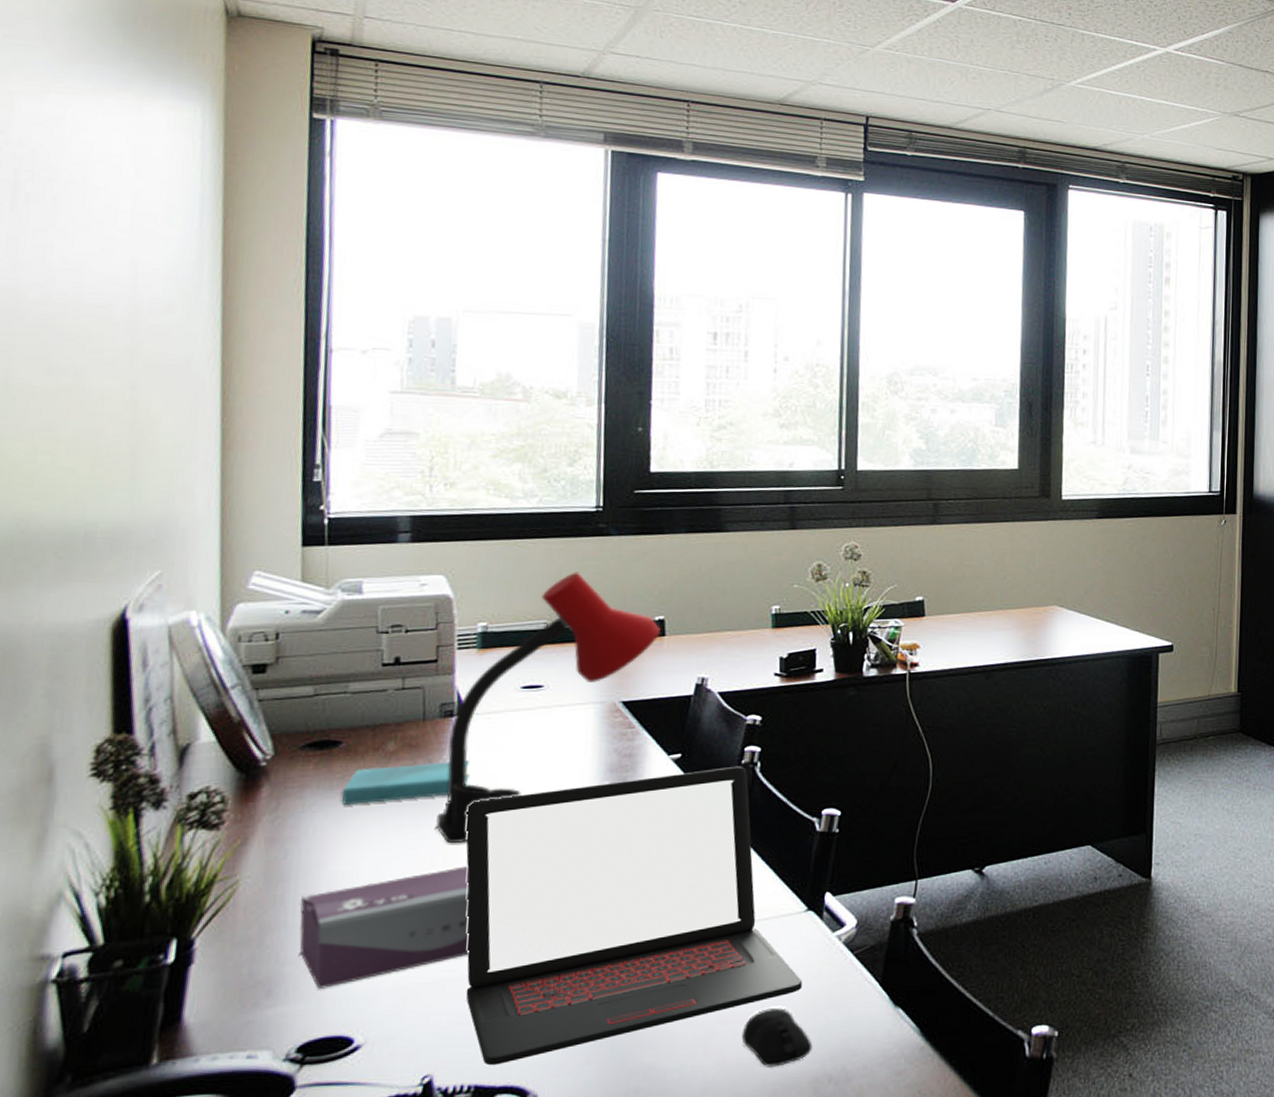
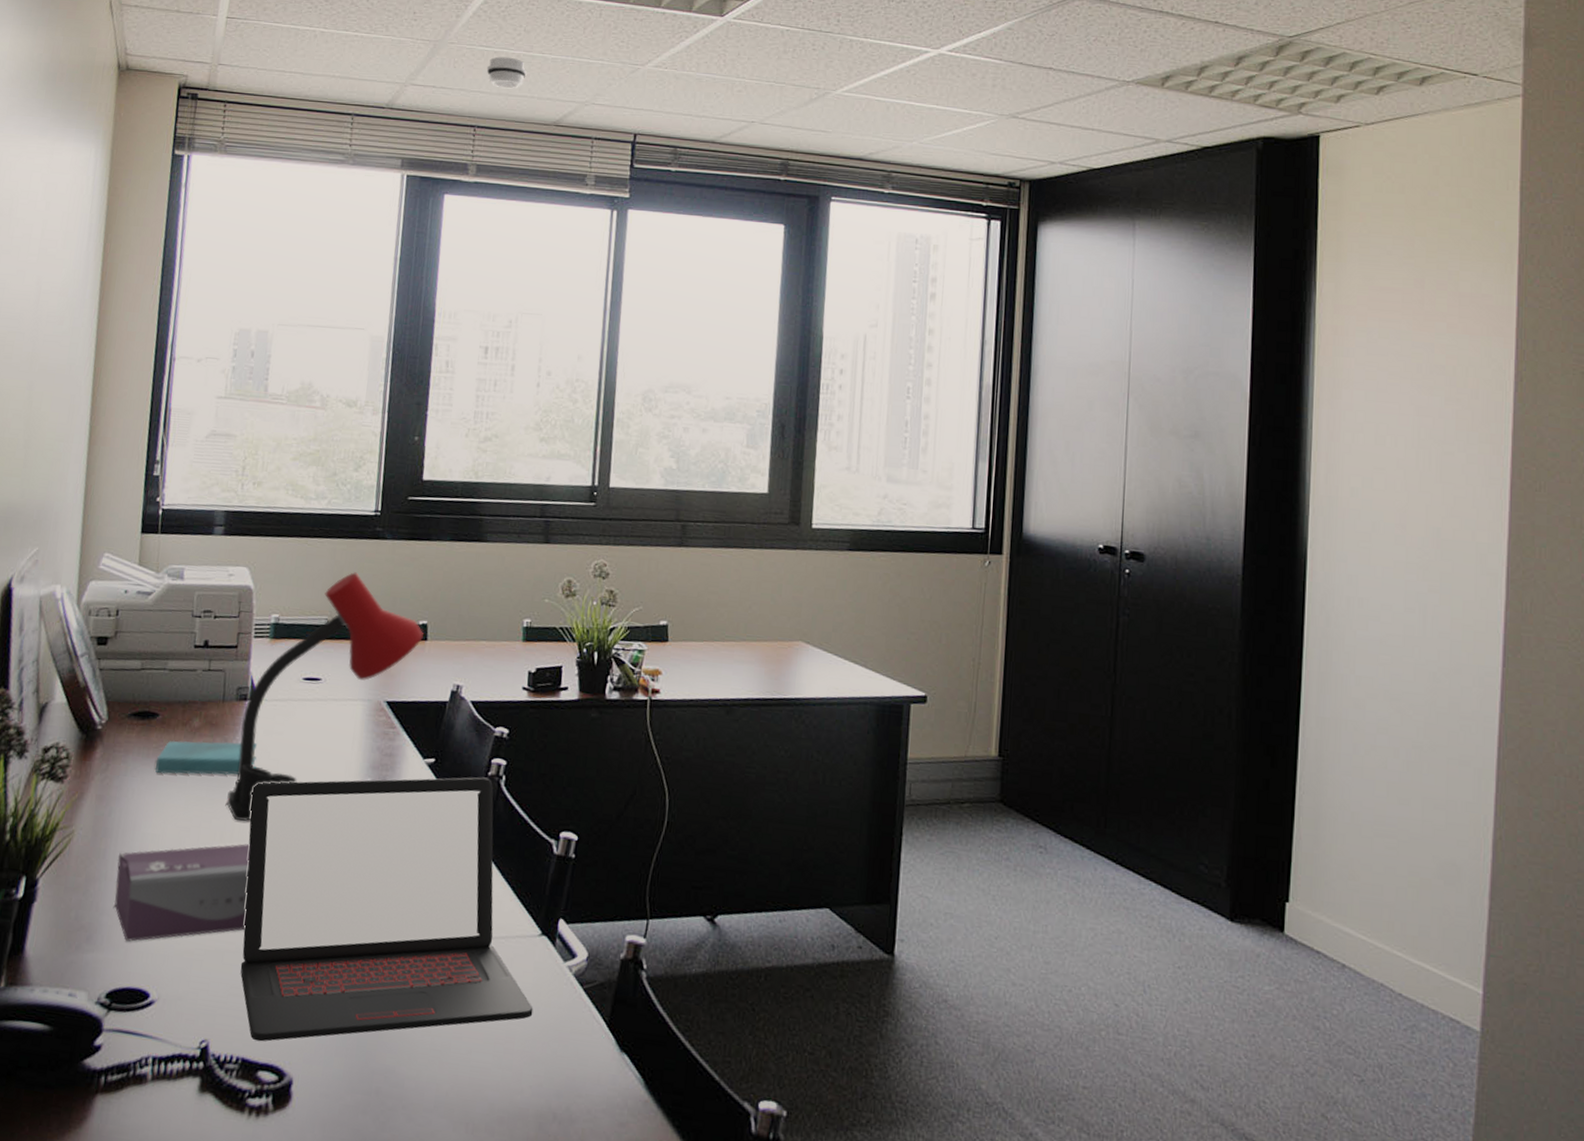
smoke detector: none [698,28,745,64] -> present [486,56,527,89]
computer mouse: present [741,1008,813,1067] -> none [474,1031,540,1094]

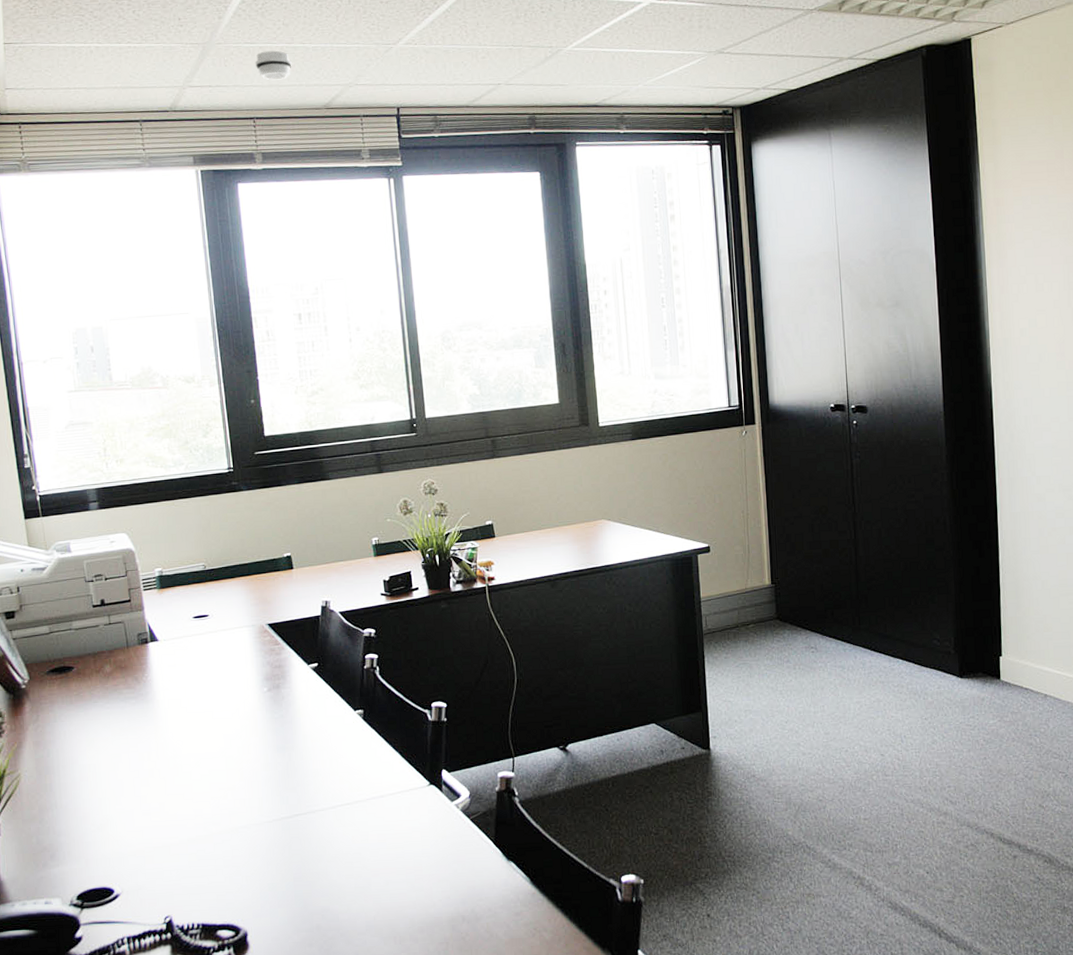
tissue box: present [114,843,250,942] -> none [63,758,184,853]
book: present [155,741,257,775] -> none [79,676,166,715]
desk lamp: present [227,572,423,822] -> none [146,522,289,742]
laptop: present [240,777,533,1042] -> none [167,671,433,909]

